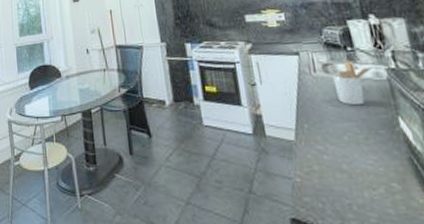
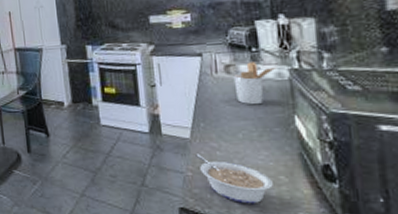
legume: none [302,157,386,215] -> present [195,154,273,204]

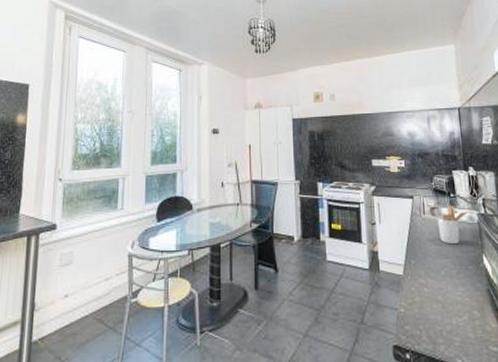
legume: present [195,154,273,204] -> none [407,290,469,340]

